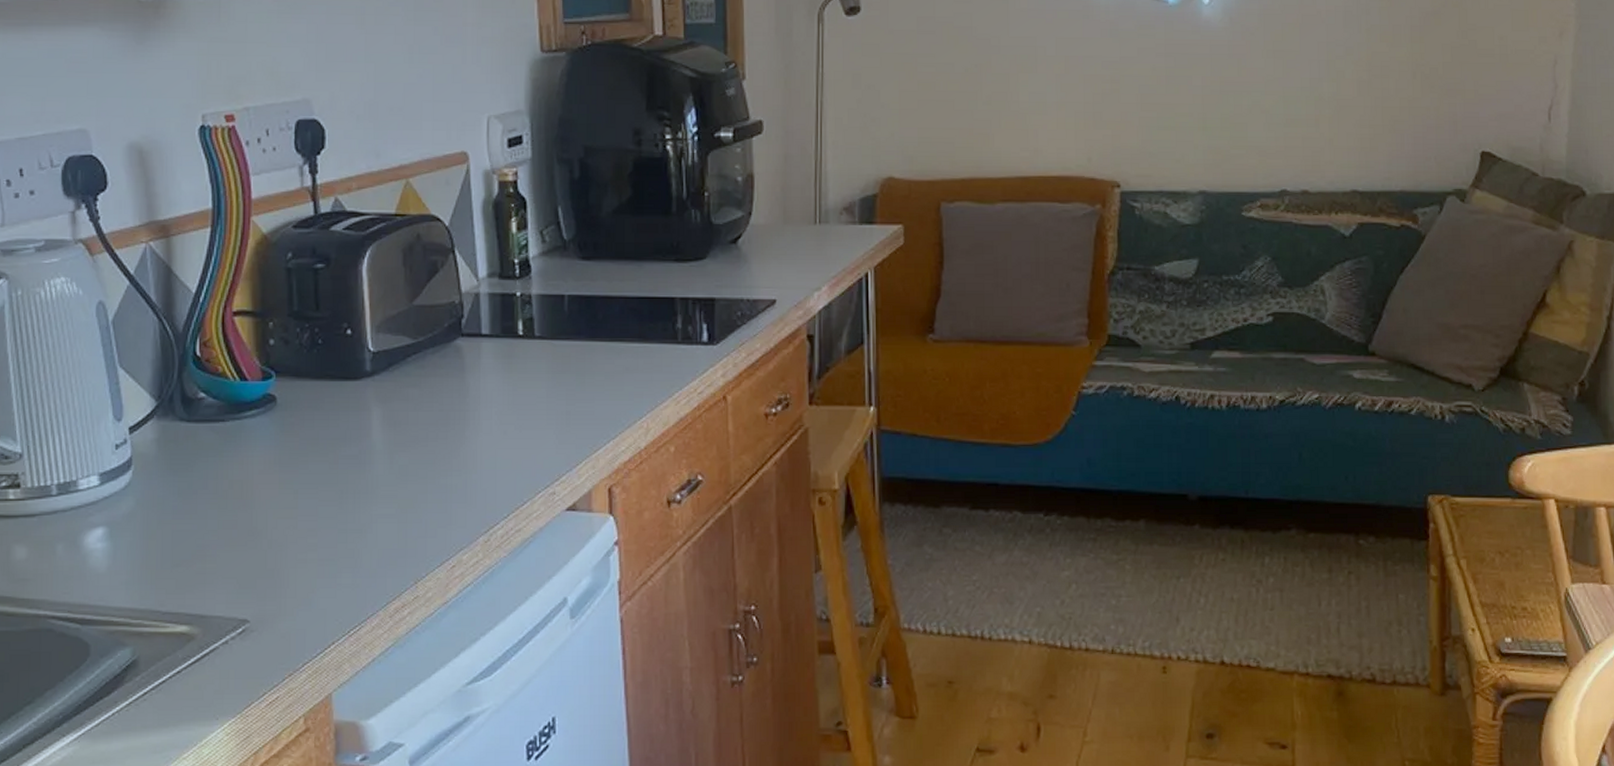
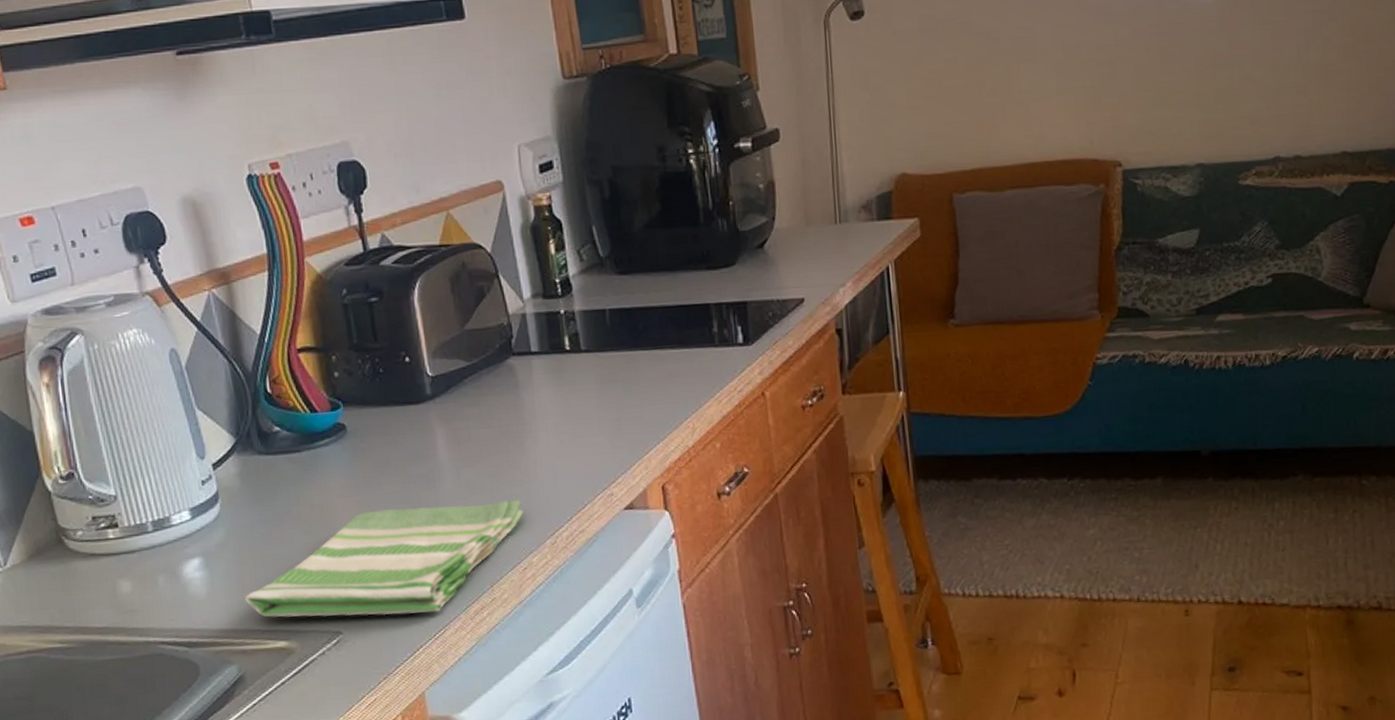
dish towel: none [148,489,458,607] -> present [245,499,524,618]

